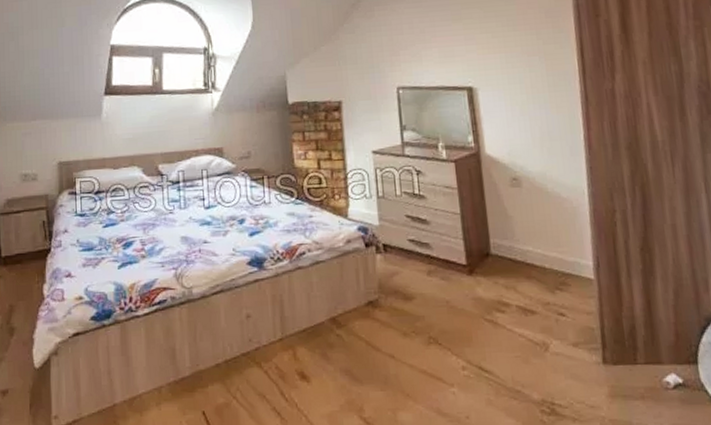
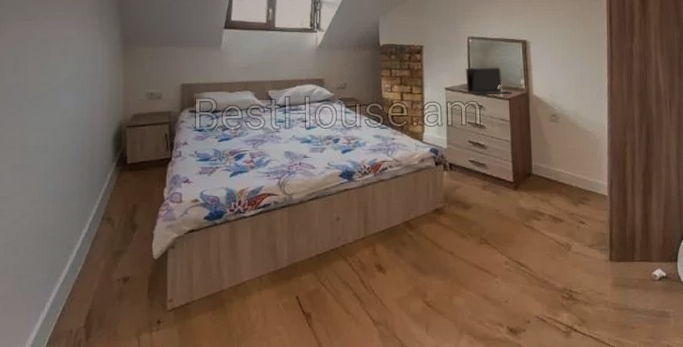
laptop: none [396,122,458,159] -> present [465,67,512,96]

